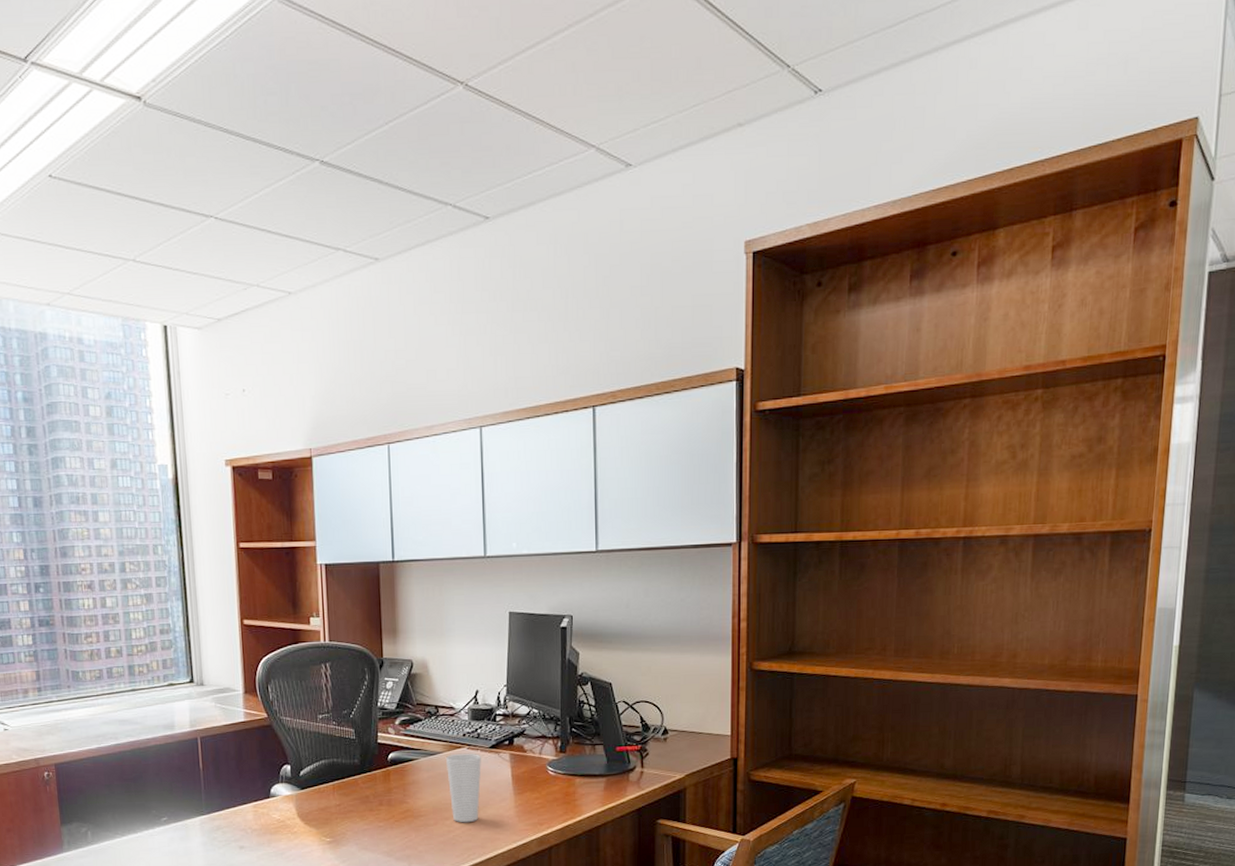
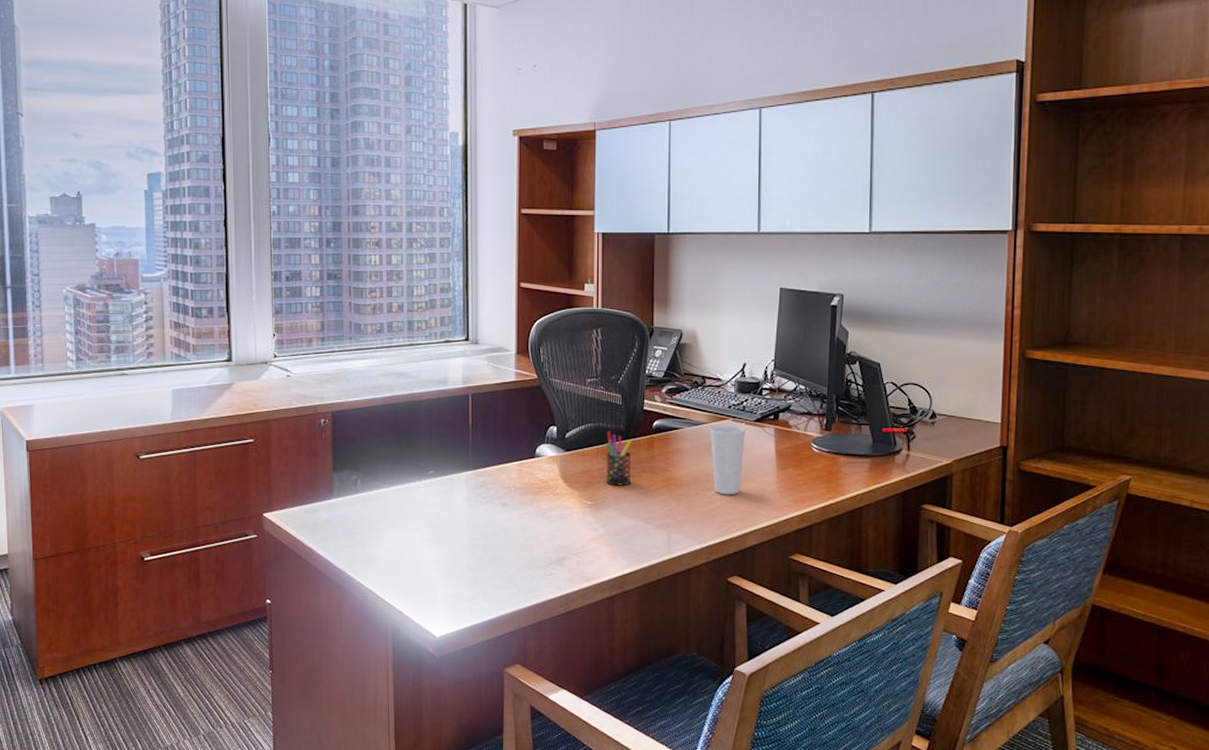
pen holder: none [341,766,369,821] -> present [606,431,632,486]

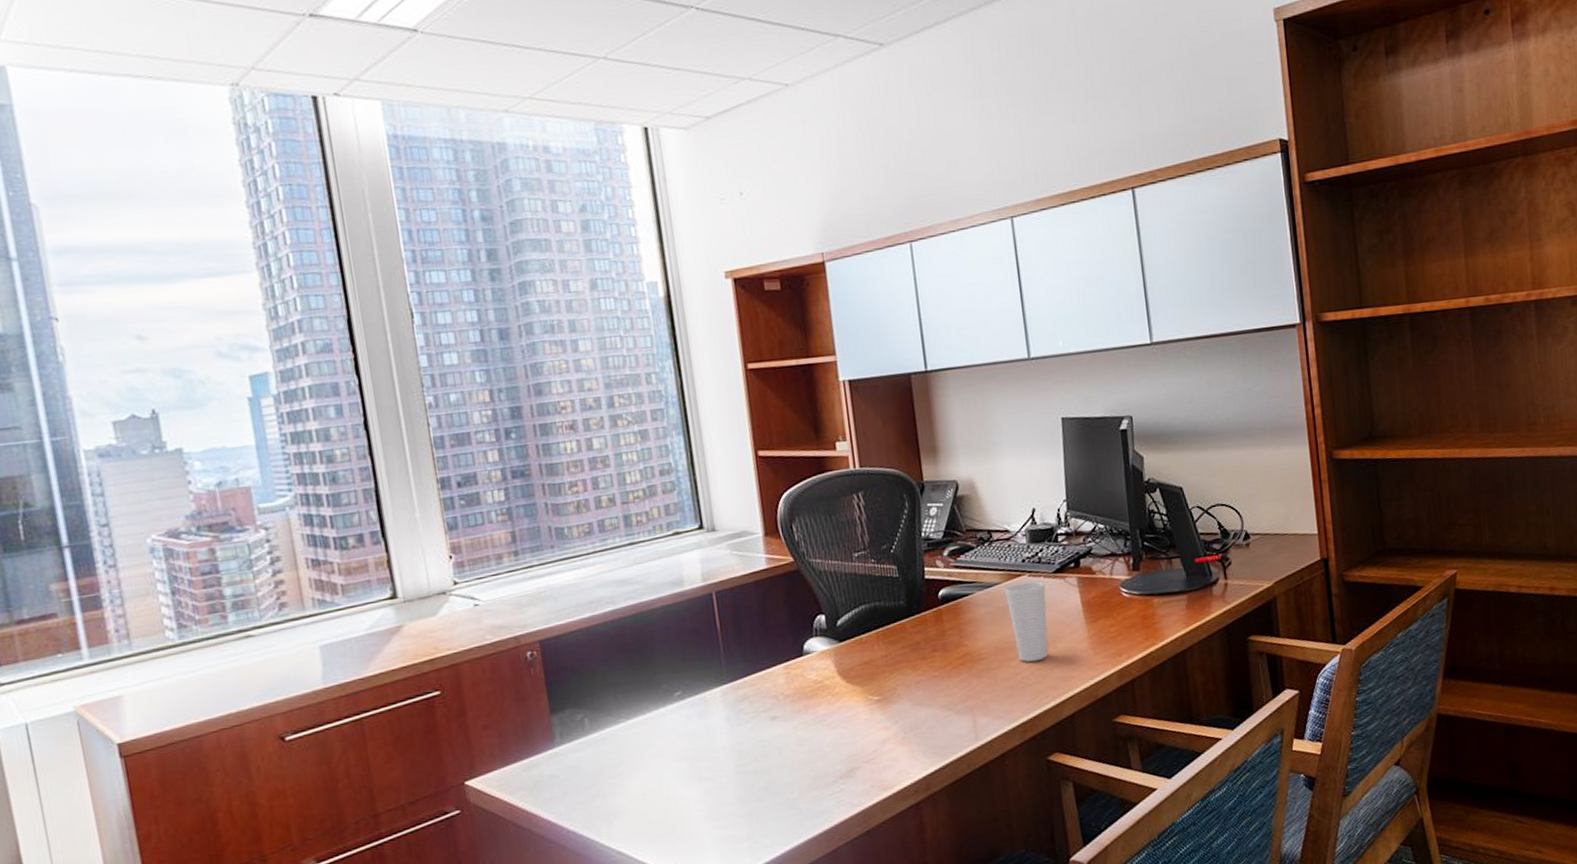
pen holder: present [606,431,632,486] -> none [886,610,921,673]

